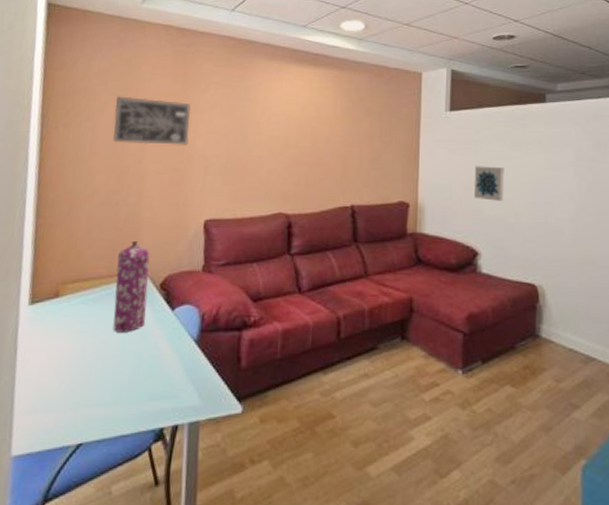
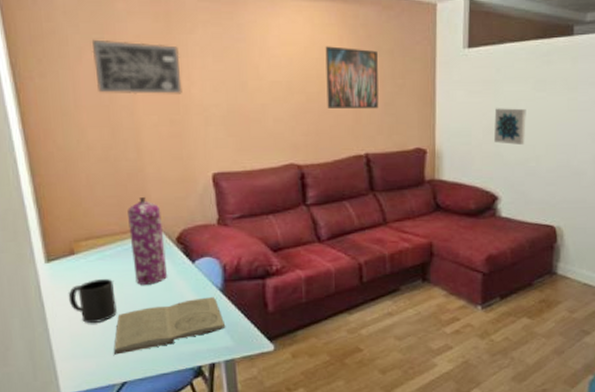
mug: none [42,325,91,372] -> present [68,279,117,323]
book: none [75,349,196,410] -> present [113,297,226,355]
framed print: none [318,107,367,164] -> present [325,46,379,109]

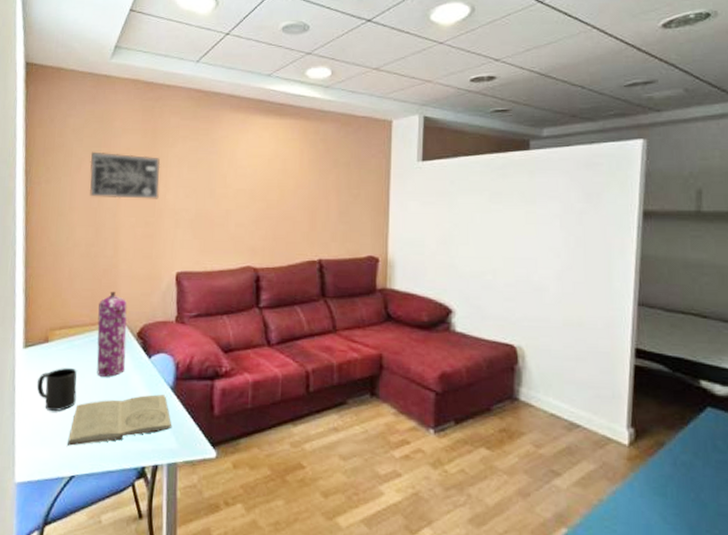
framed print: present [325,46,379,109] -> none [285,159,335,217]
wall art: present [494,108,526,145] -> none [448,219,482,257]

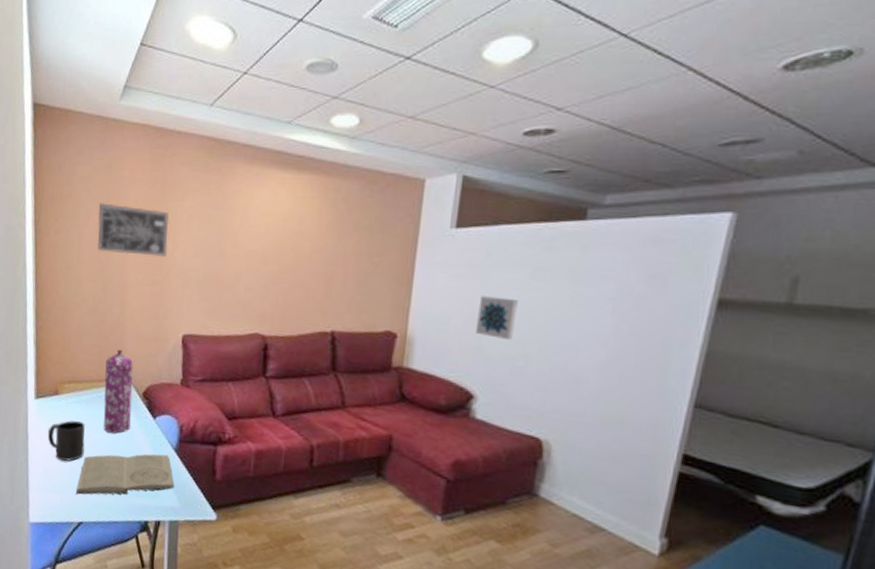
wall art: none [448,219,482,257] -> present [476,296,518,340]

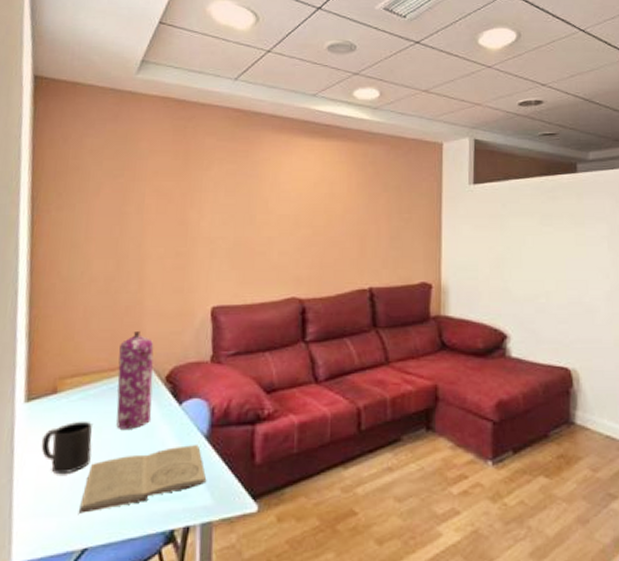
wall art: present [98,203,169,257] -> none [110,175,194,227]
wall art: present [476,296,518,340] -> none [501,242,534,280]

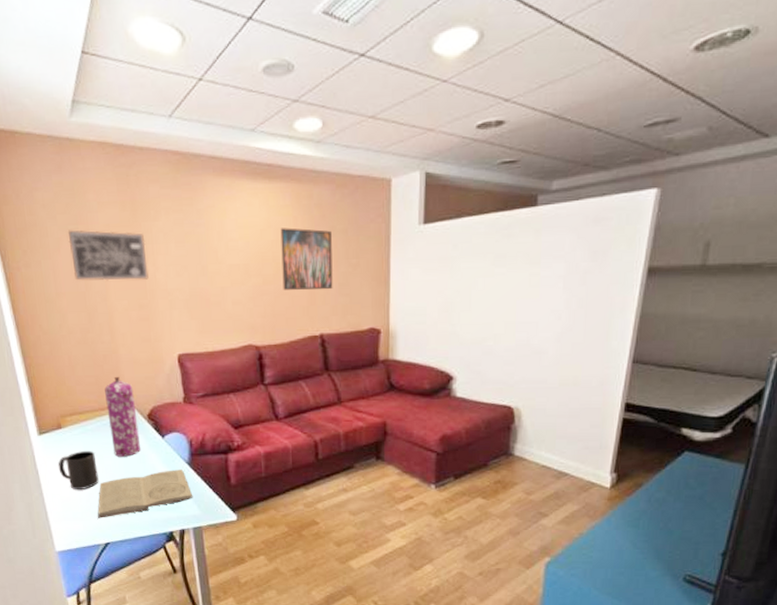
wall art: none [110,175,194,227] -> present [68,230,149,281]
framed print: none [333,182,385,243] -> present [280,228,333,290]

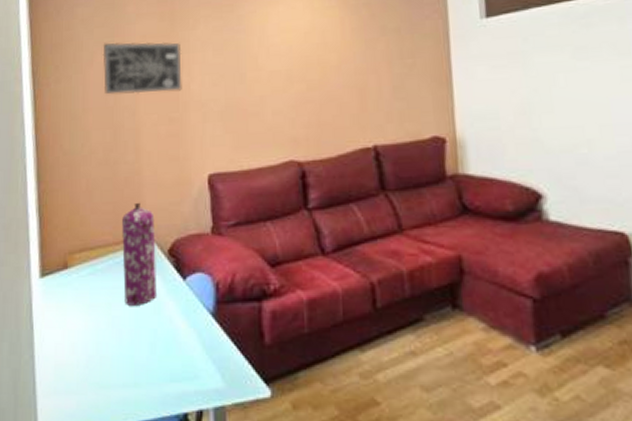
mug: present [58,451,99,489] -> none [57,298,103,350]
book: present [97,470,193,518] -> none [95,323,217,392]
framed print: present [280,228,333,290] -> none [326,29,387,96]

